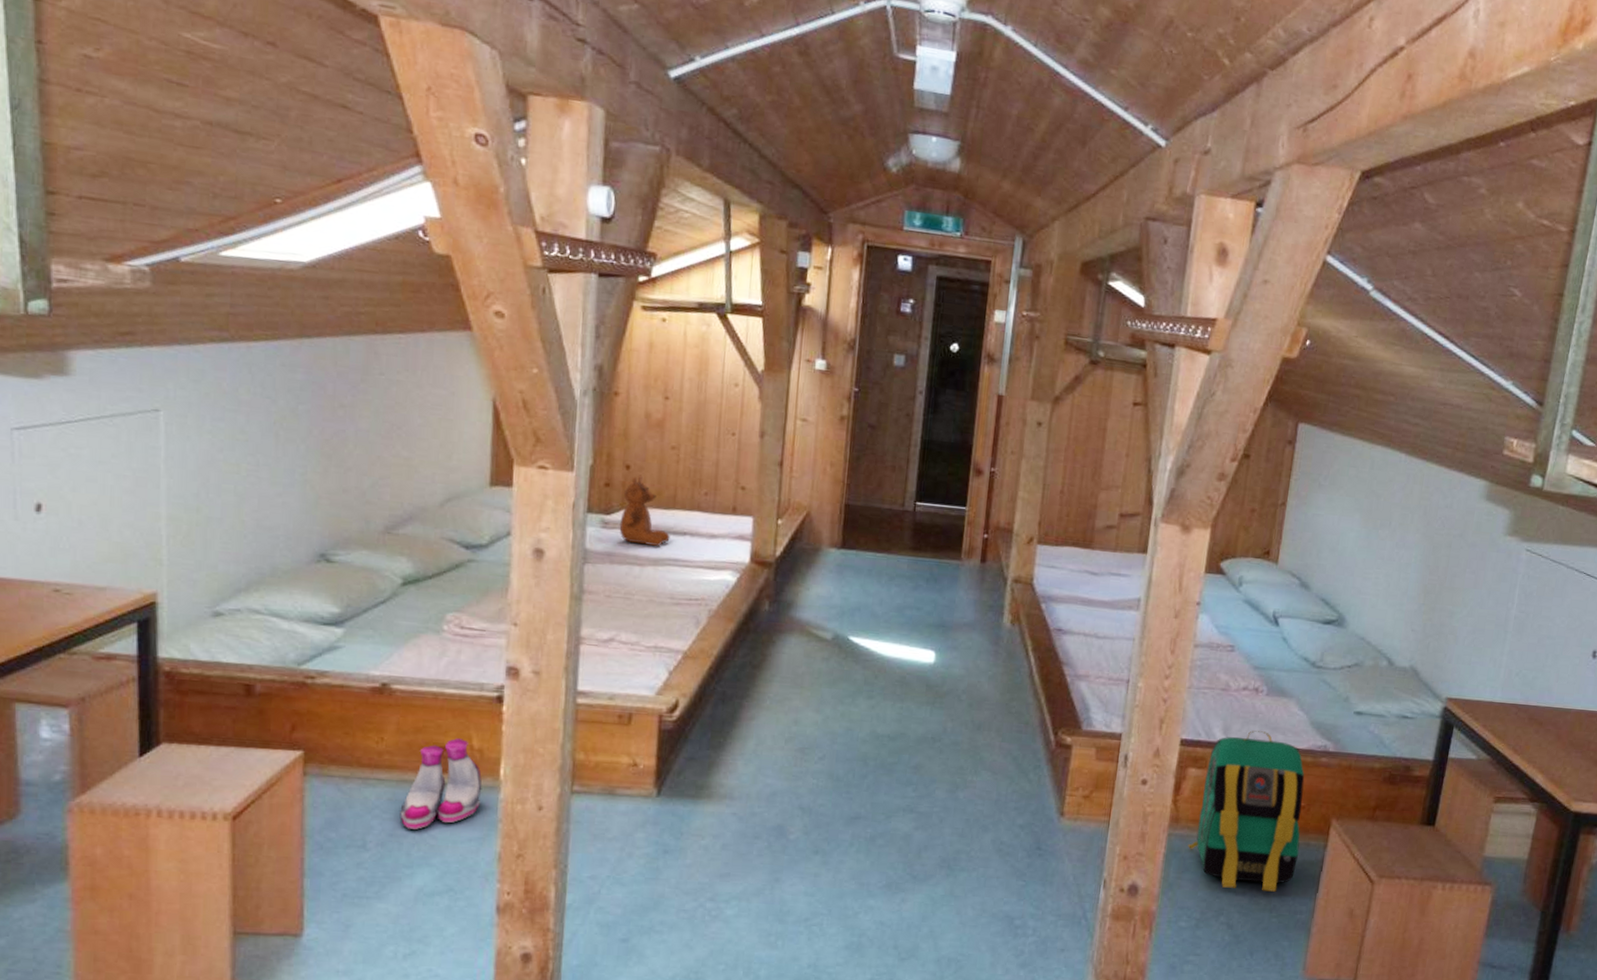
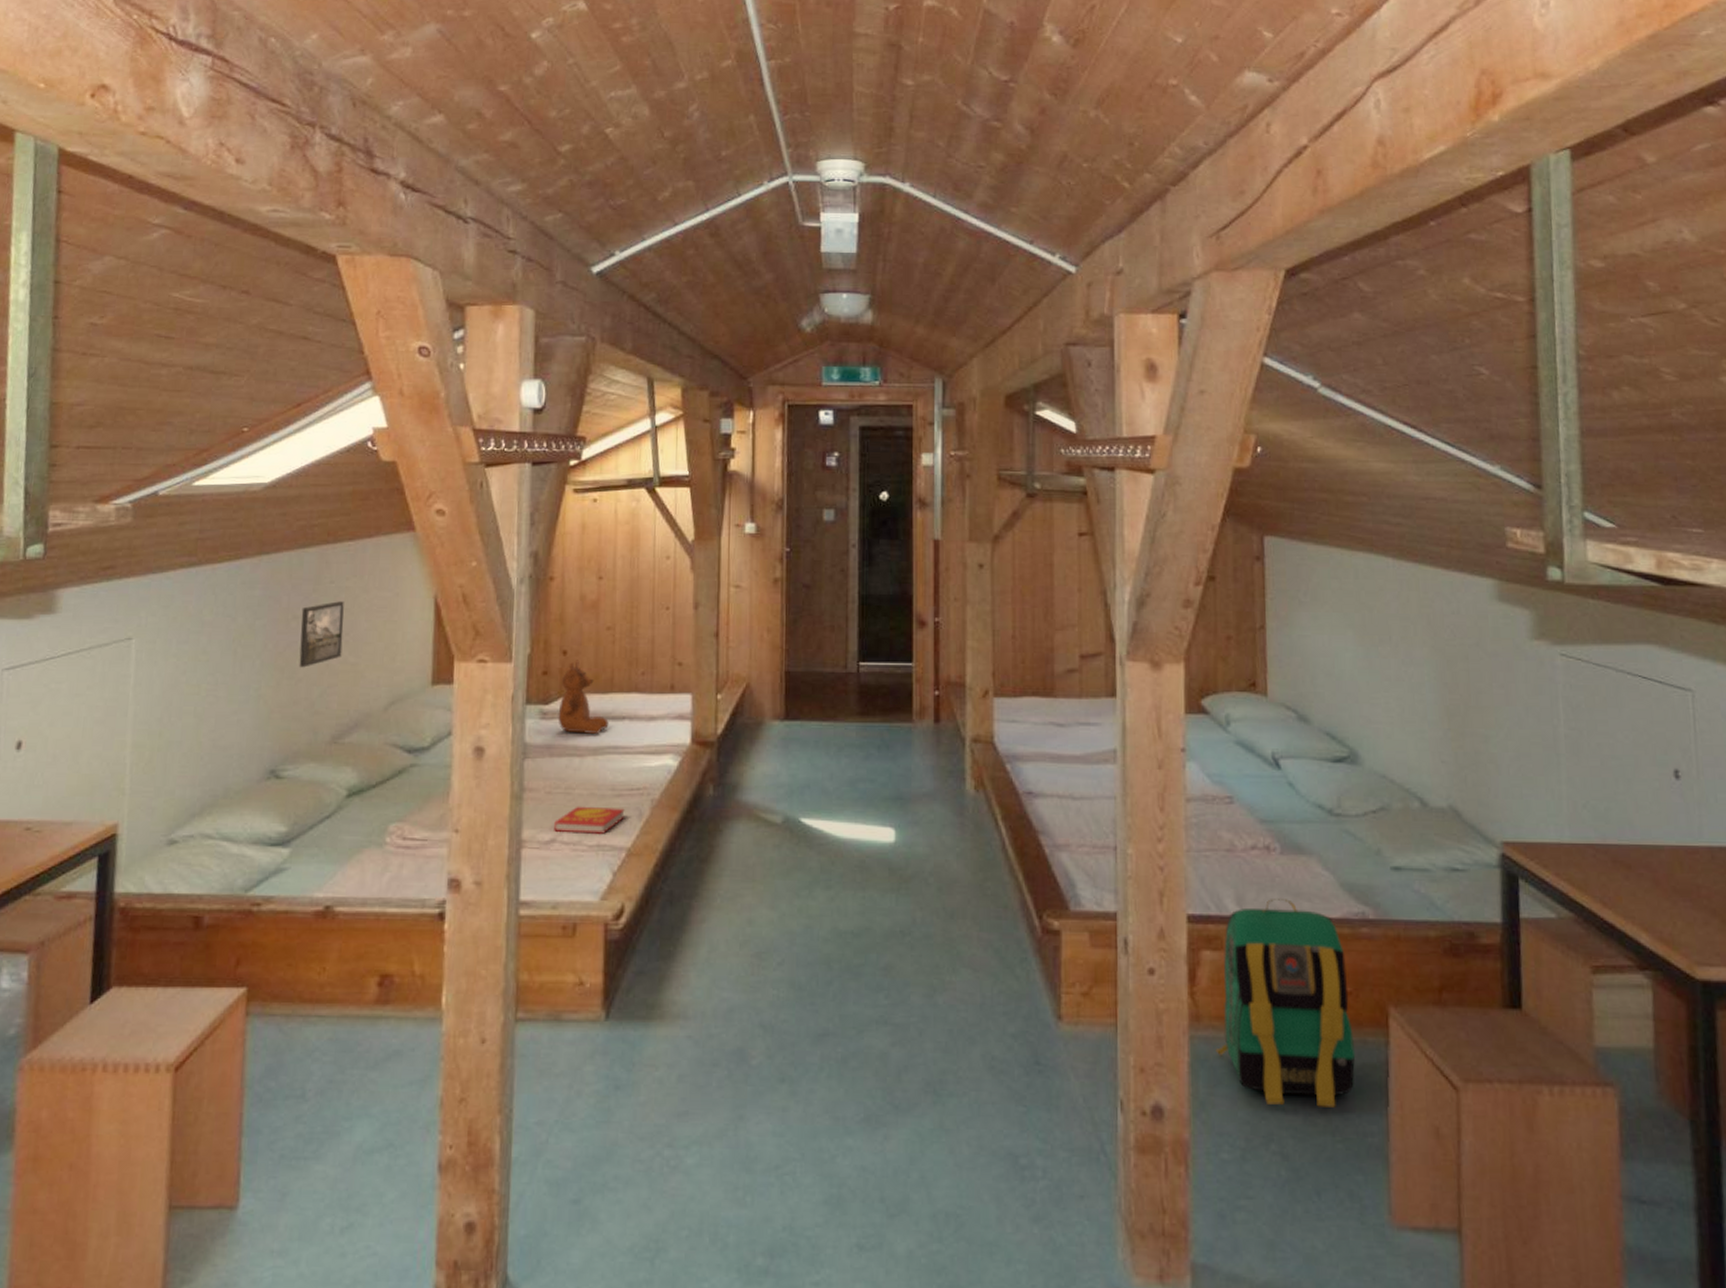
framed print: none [347,394,396,457] -> present [299,601,344,668]
boots: present [400,737,483,830] -> none [340,962,424,1073]
book: none [612,610,683,637] -> present [554,806,625,834]

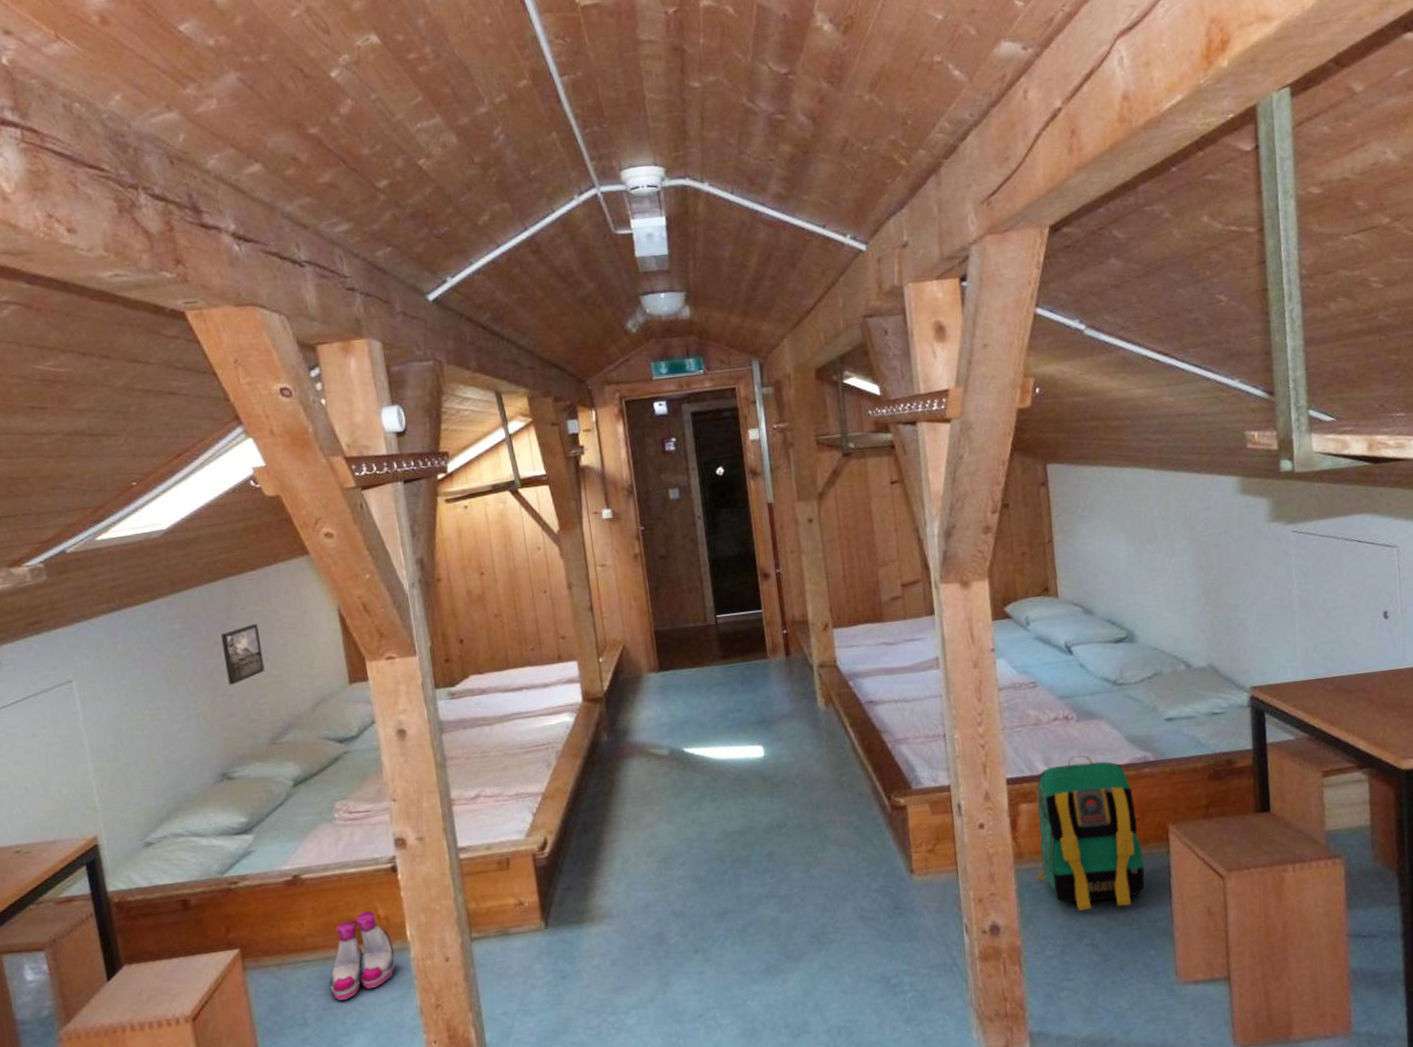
boots: none [340,962,424,1073] -> present [329,910,395,1001]
book: present [554,806,625,834] -> none [476,761,536,789]
teddy bear: present [558,659,609,734] -> none [463,645,510,707]

